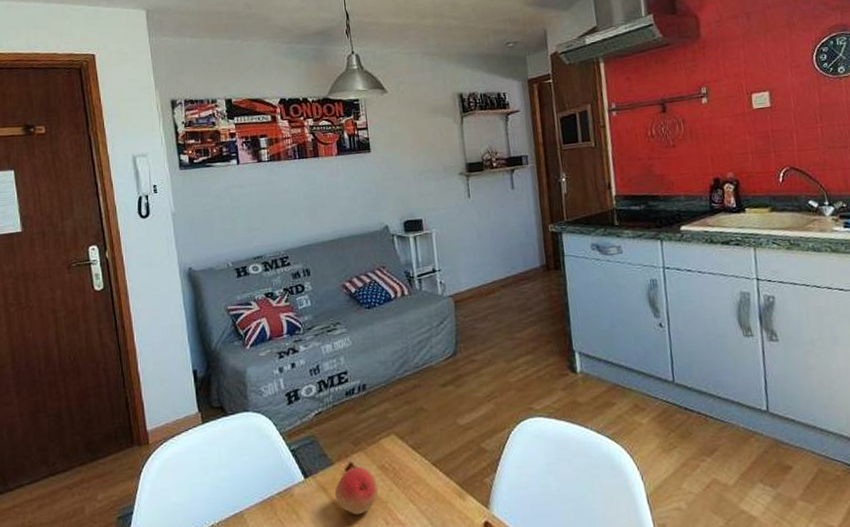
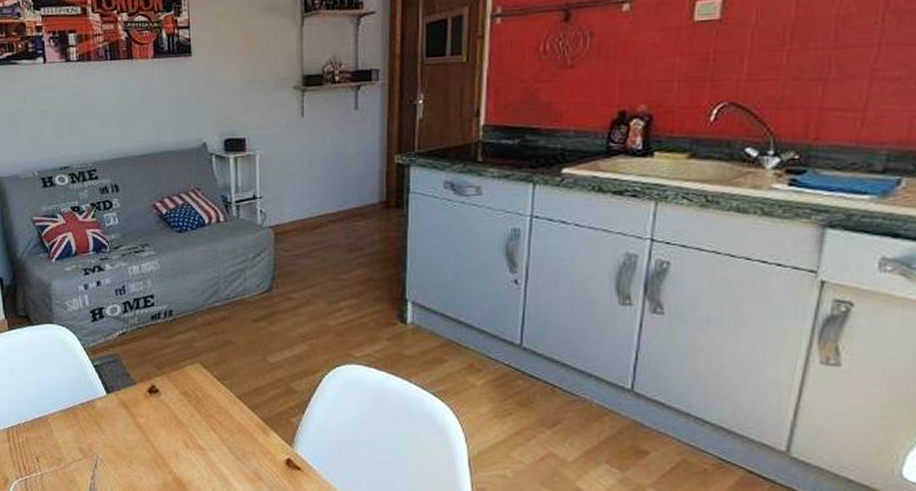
fruit: present [334,466,379,515] -> none [135,389,180,435]

